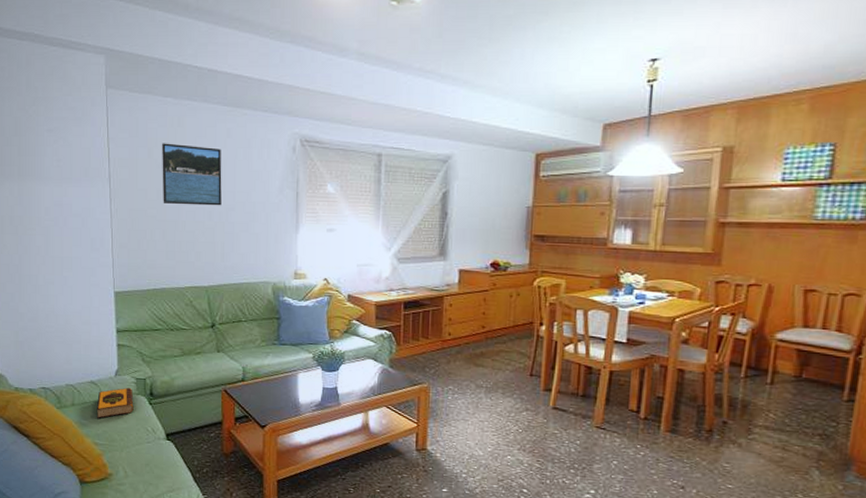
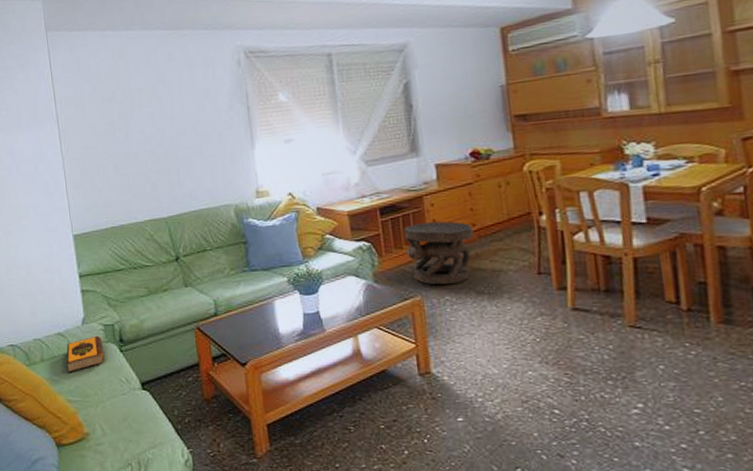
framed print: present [162,143,222,206] -> none [105,73,172,137]
carved stool: none [420,320,483,377] -> present [404,221,474,285]

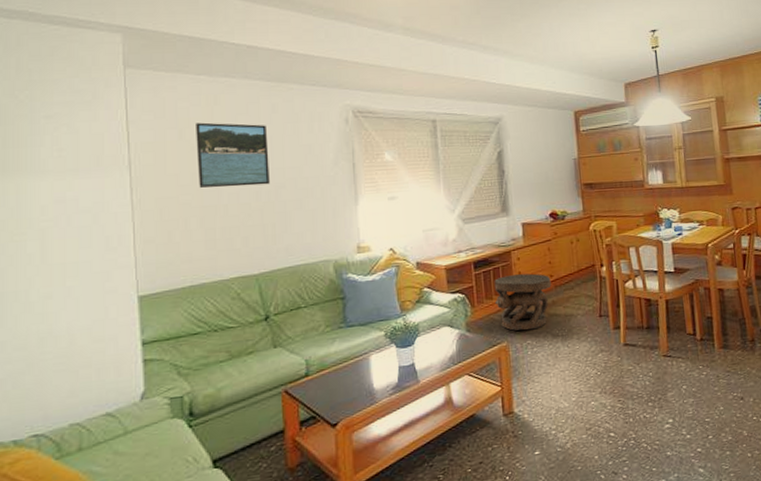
hardback book: present [66,335,105,373] -> none [114,411,168,460]
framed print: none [105,73,172,137] -> present [196,122,270,188]

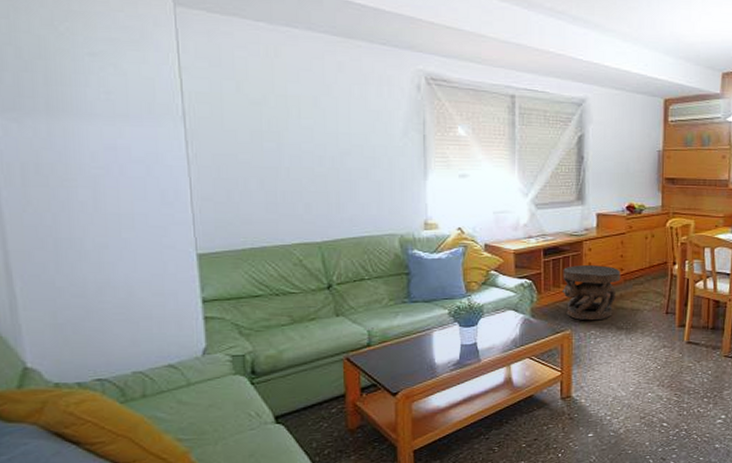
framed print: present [196,122,270,188] -> none [255,75,334,150]

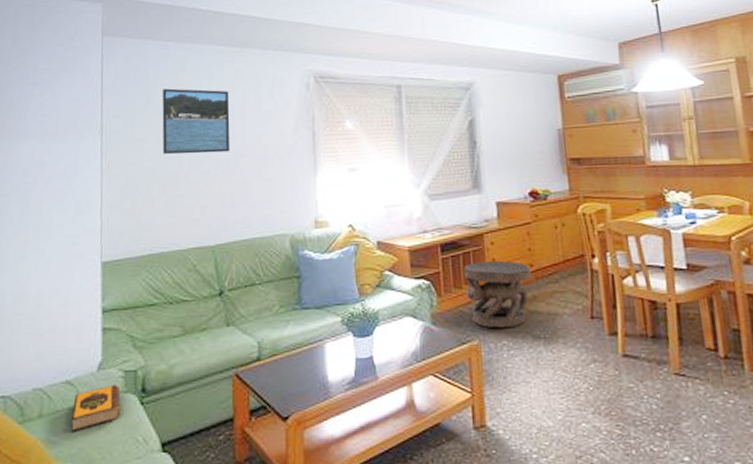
hardback book: none [177,367,230,409] -> present [71,384,121,431]
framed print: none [255,75,334,150] -> present [162,88,230,154]

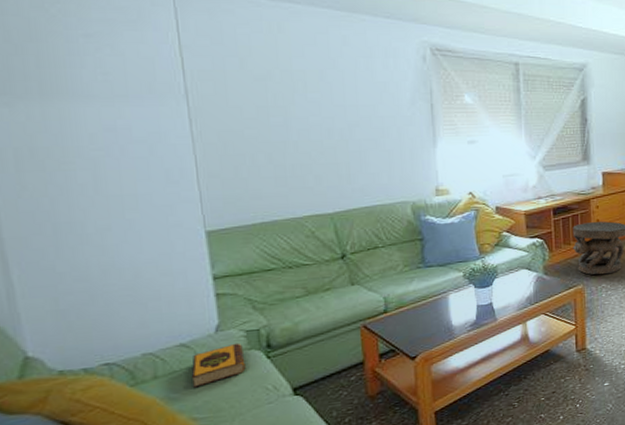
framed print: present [162,88,230,154] -> none [258,52,342,123]

